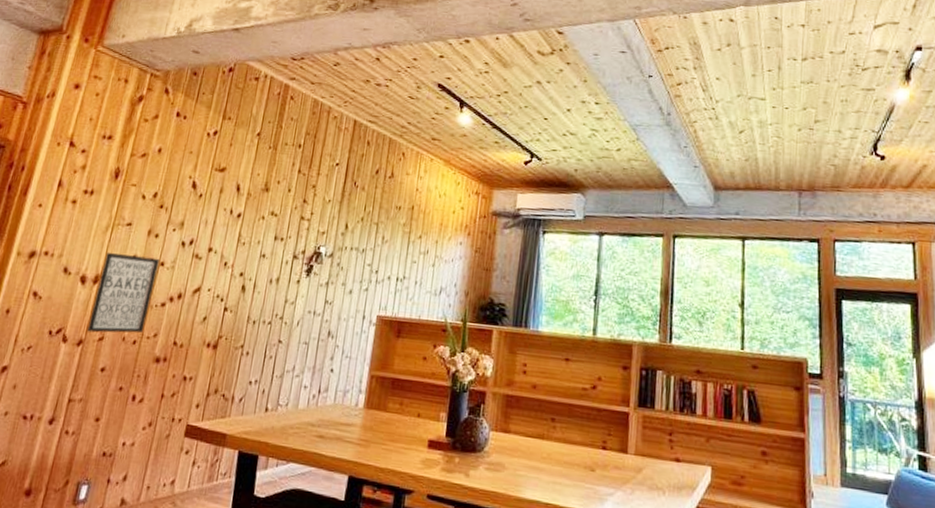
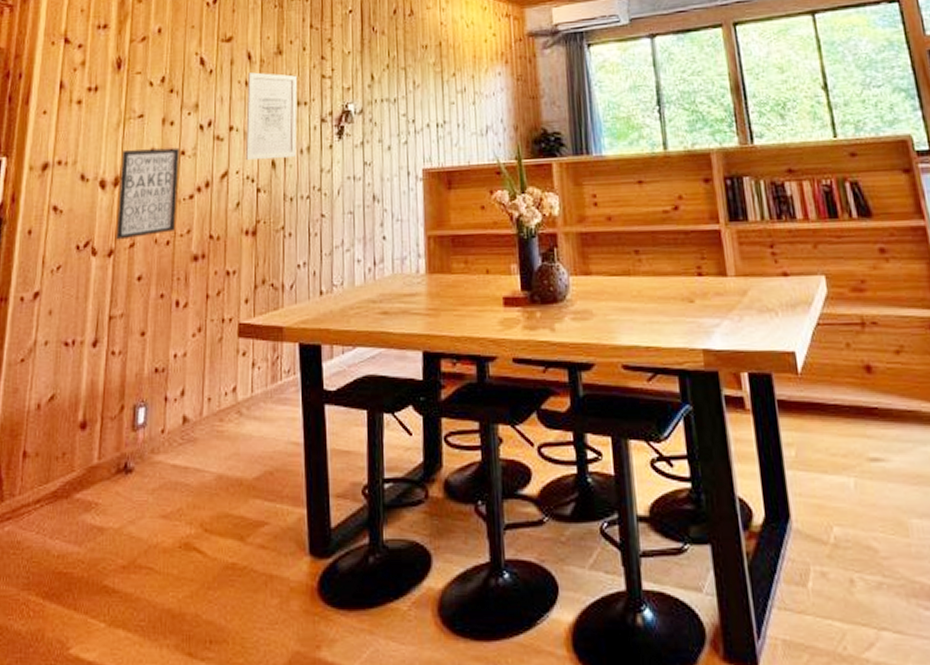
wall art: none [218,203,278,286] -> present [245,72,297,161]

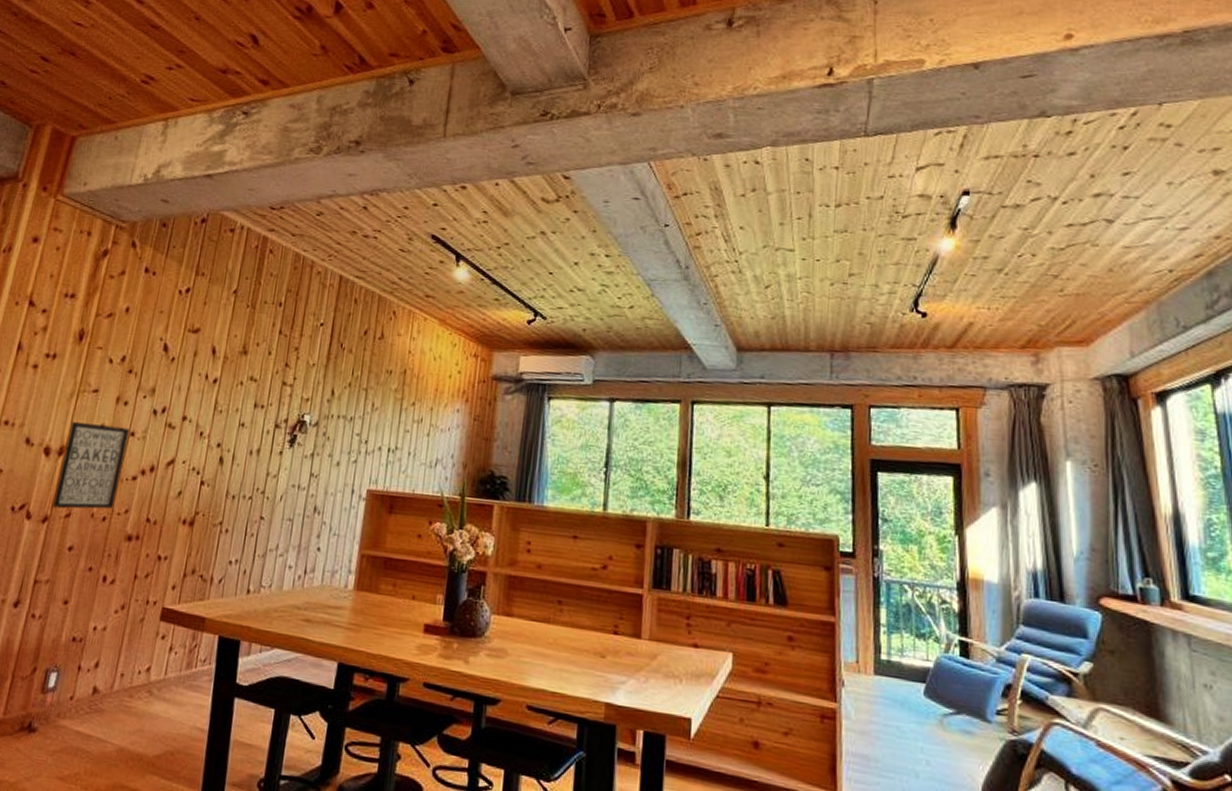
wall art: present [245,72,297,161] -> none [194,367,258,457]

